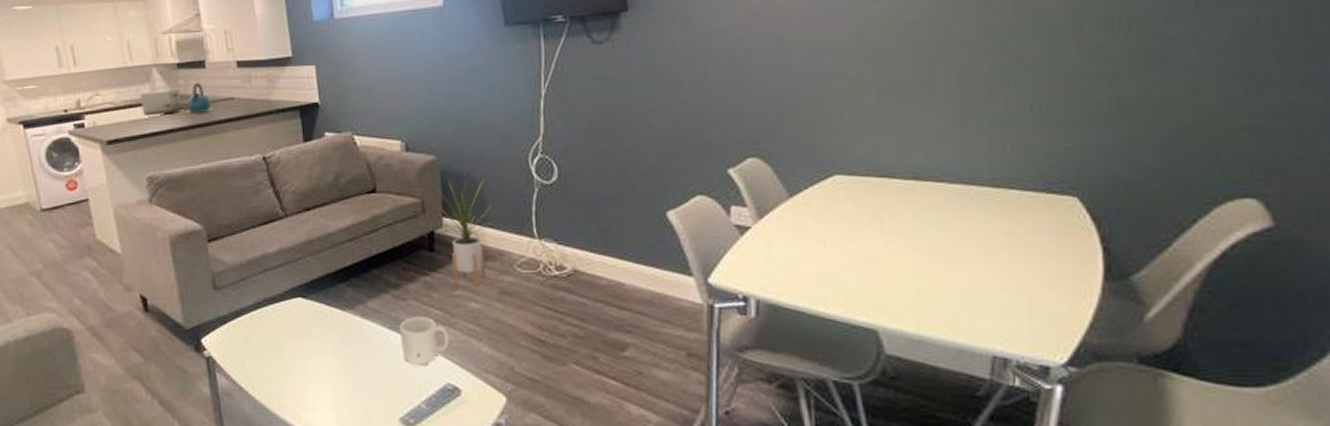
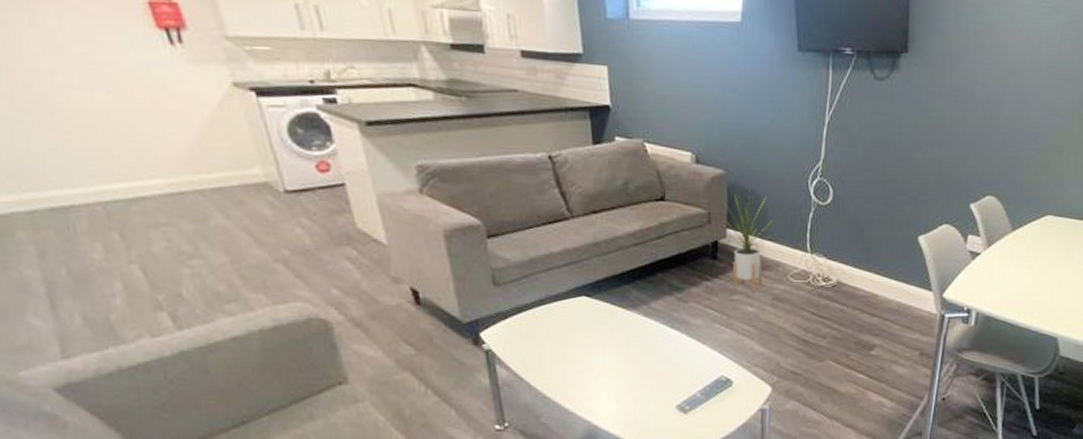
toaster: present [140,89,182,117] -> none [406,71,457,100]
kettle: present [187,82,212,113] -> none [463,68,492,102]
mug: present [399,316,449,366] -> none [680,316,725,361]

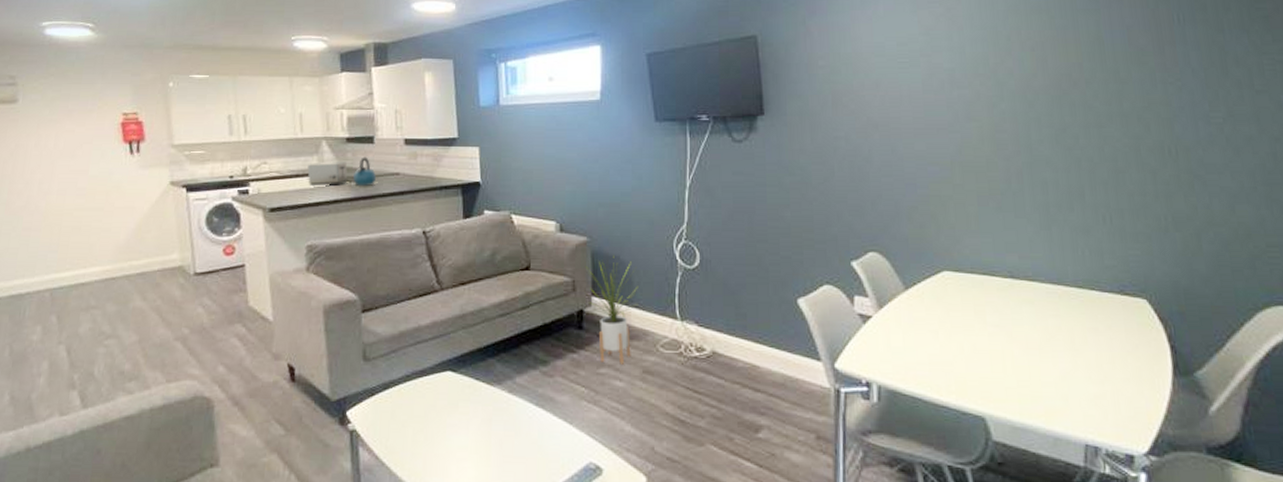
toaster: none [406,71,457,100] -> present [307,162,348,187]
kettle: none [463,68,492,102] -> present [353,157,377,186]

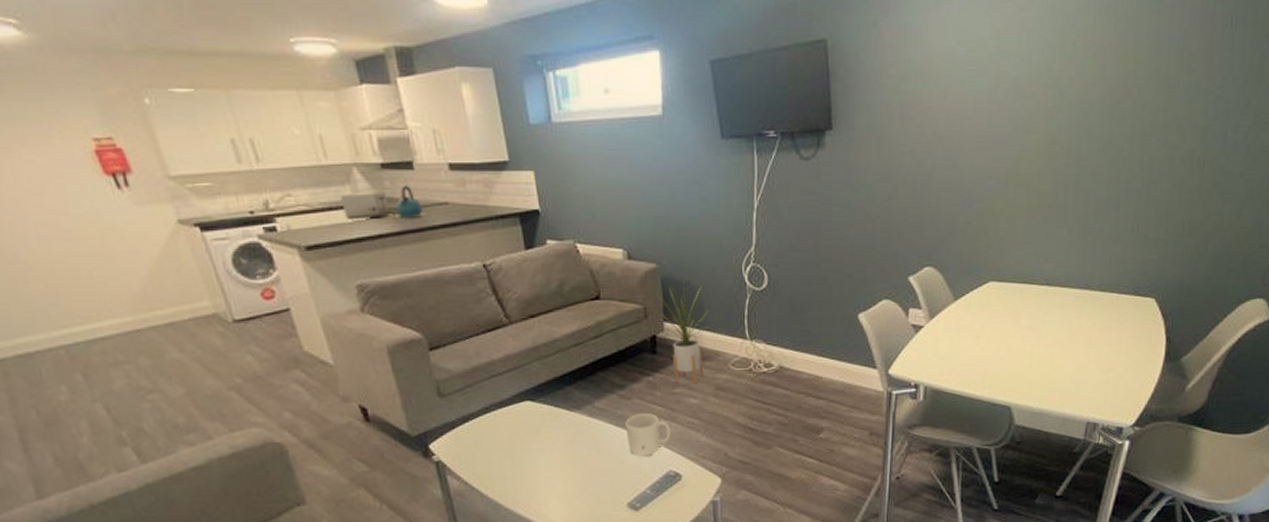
mug: none [545,393,593,444] -> present [625,412,671,457]

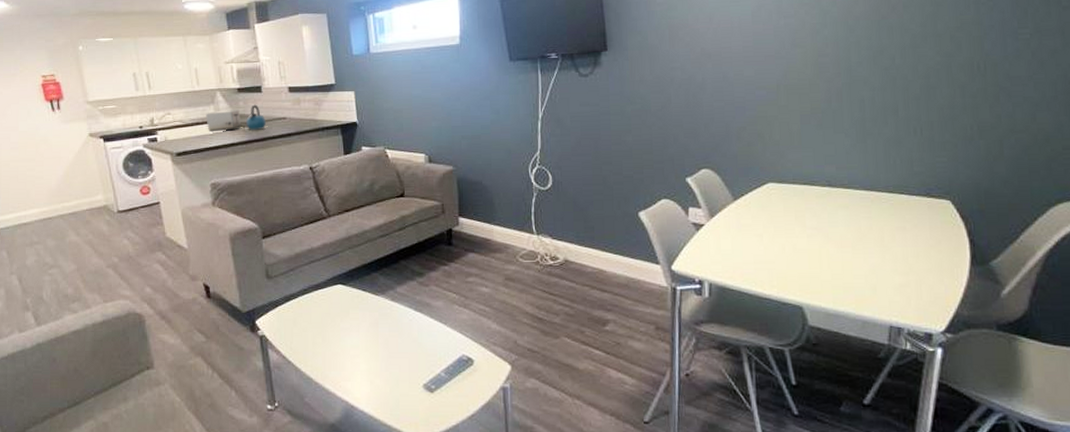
mug: present [625,412,671,457] -> none [423,299,464,341]
house plant: present [655,281,709,384] -> none [452,181,499,274]

